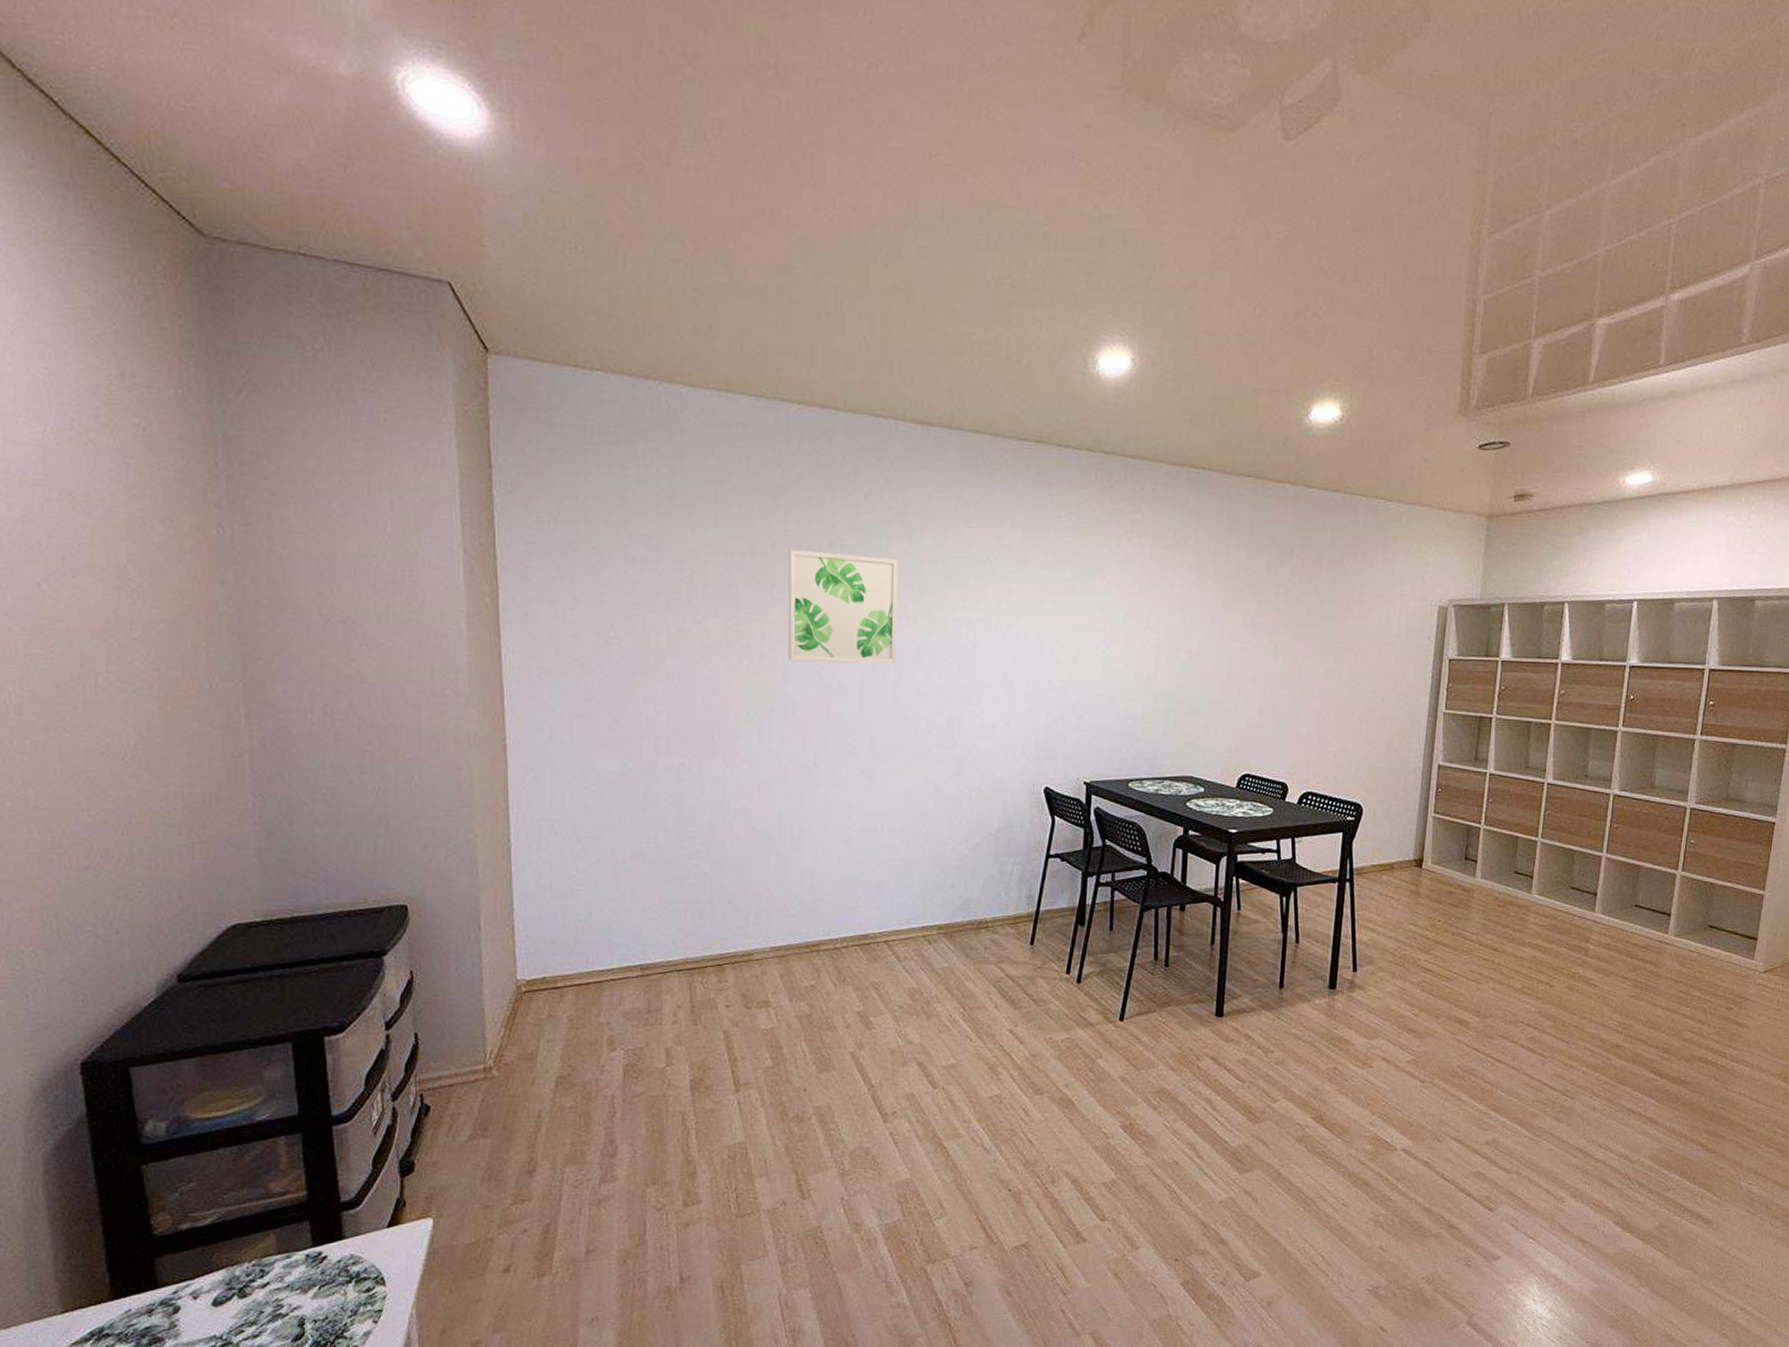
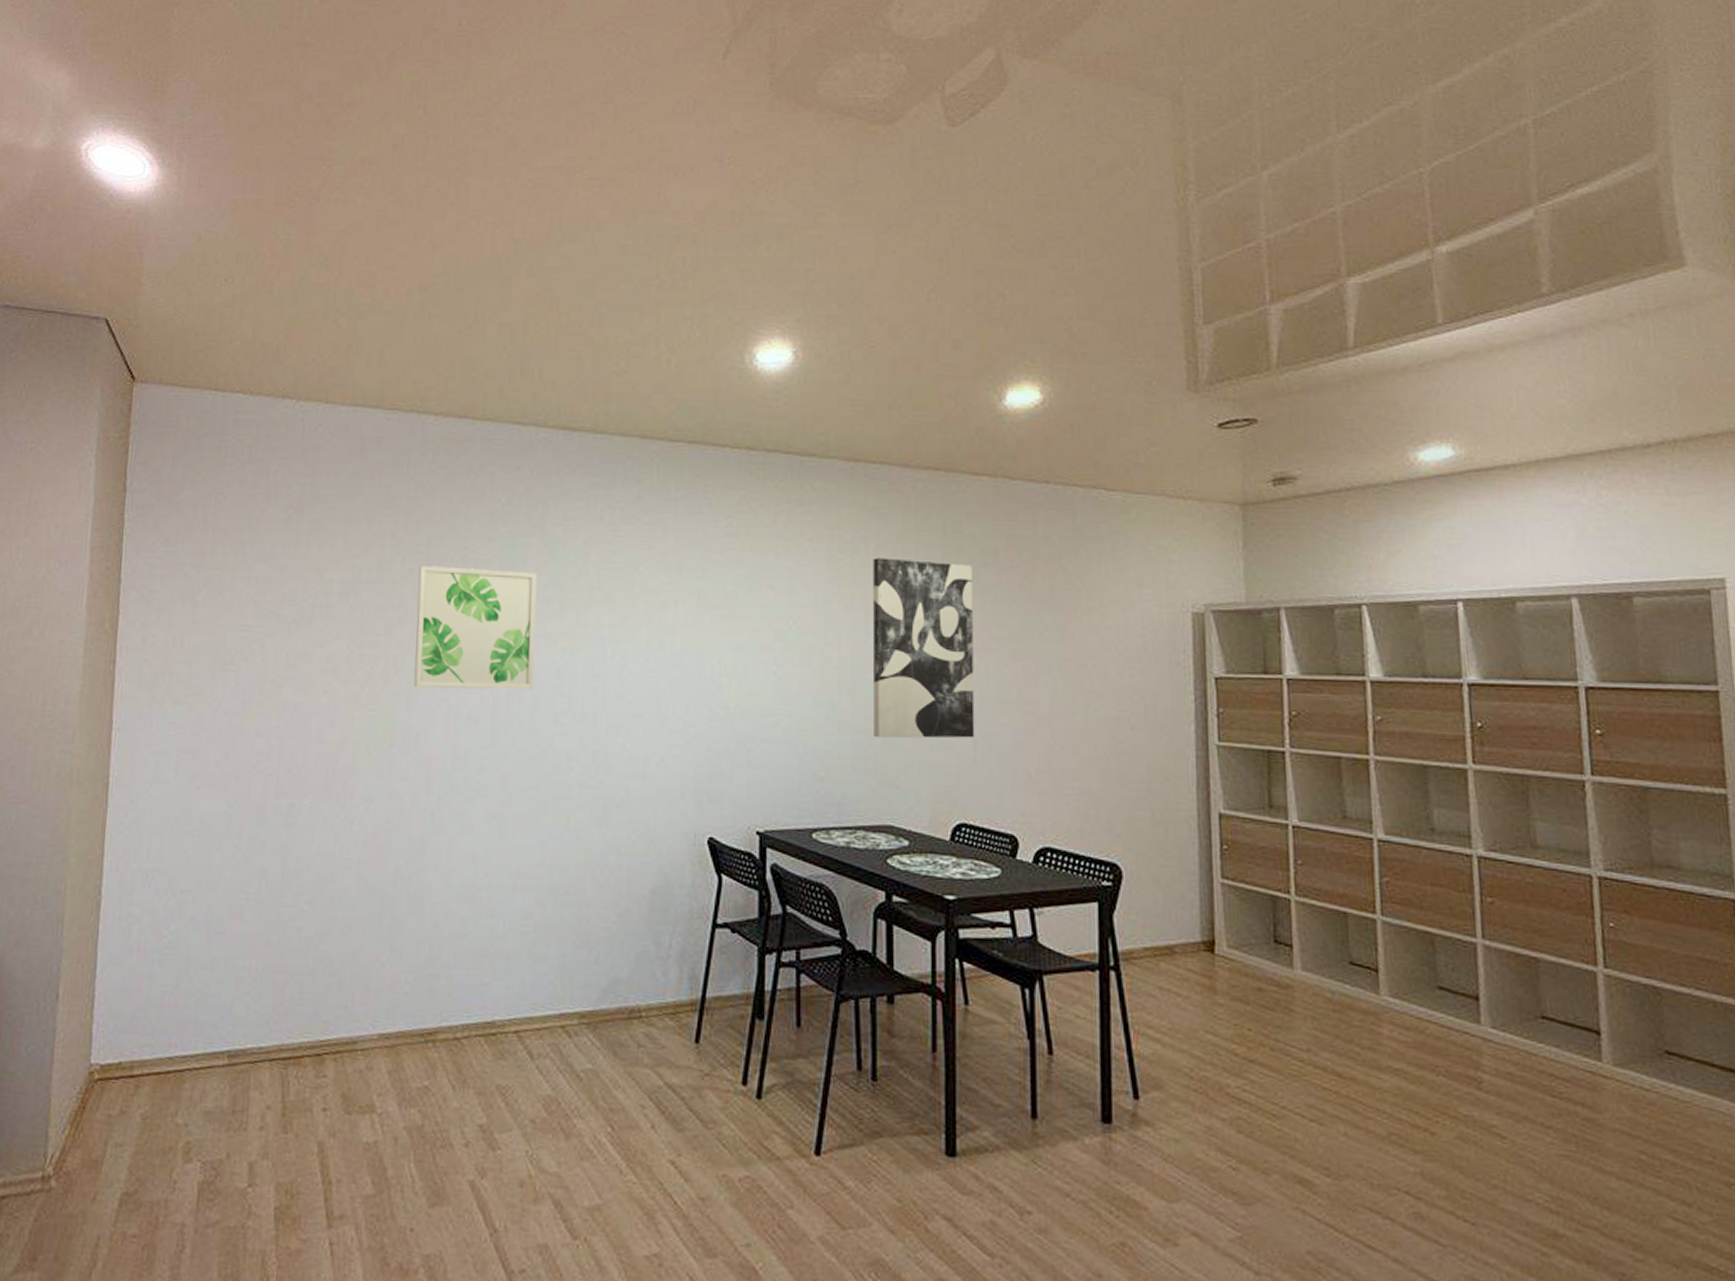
wall art: none [1182,553,1271,707] -> present [873,557,975,739]

